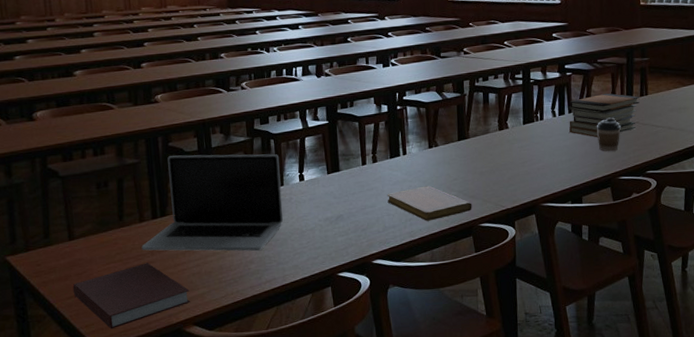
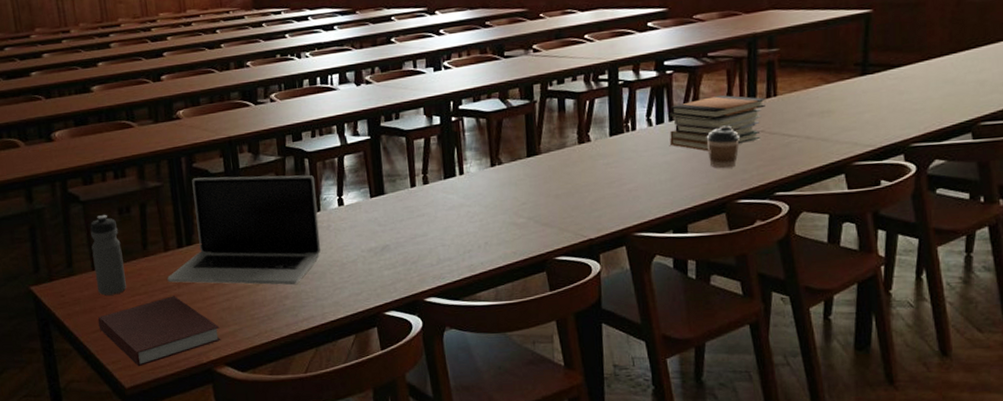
water bottle: none [68,188,102,264] -> present [90,214,127,296]
notebook: present [387,186,472,221] -> none [441,211,546,253]

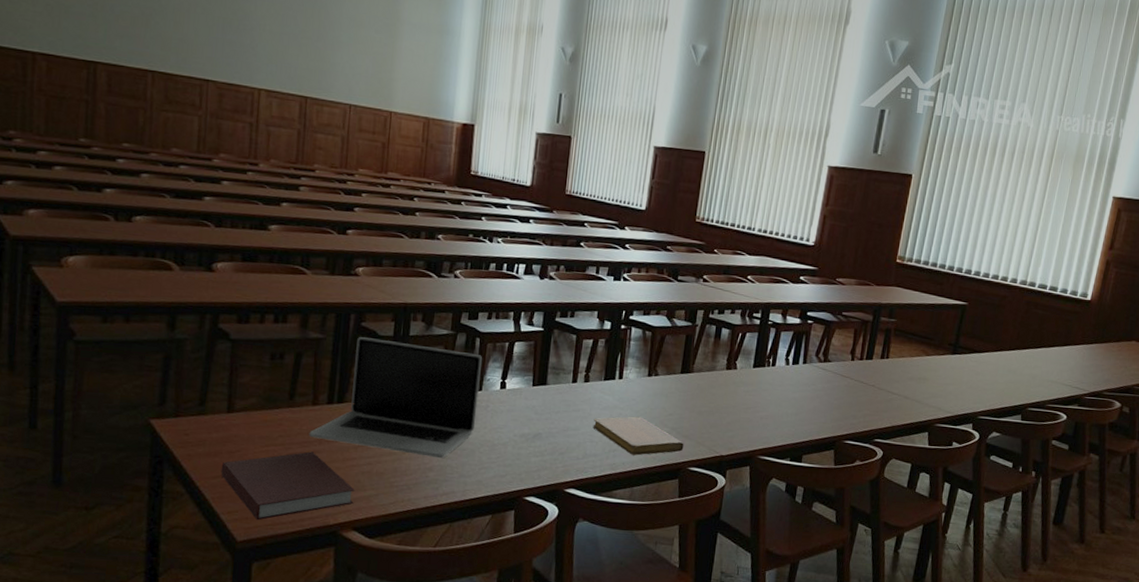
water bottle: present [90,214,127,296] -> none [228,356,266,442]
notebook: none [441,211,546,253] -> present [593,416,684,456]
book stack: present [668,94,766,151] -> none [801,349,881,395]
coffee cup: present [706,125,740,169] -> none [829,375,855,413]

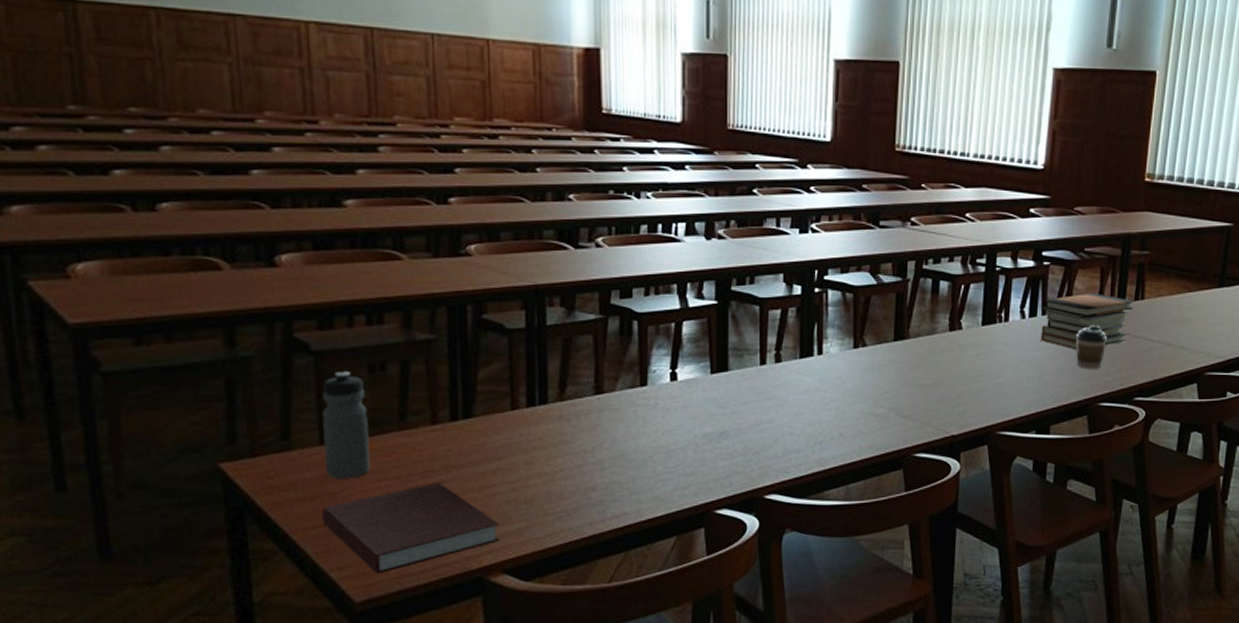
water bottle: none [228,356,266,442] -> present [322,370,370,479]
laptop: present [309,337,482,459] -> none [431,333,644,475]
notebook: present [593,416,684,456] -> none [791,398,906,446]
book stack: none [801,349,881,395] -> present [1041,292,1134,350]
coffee cup: none [829,375,855,413] -> present [1075,325,1107,369]

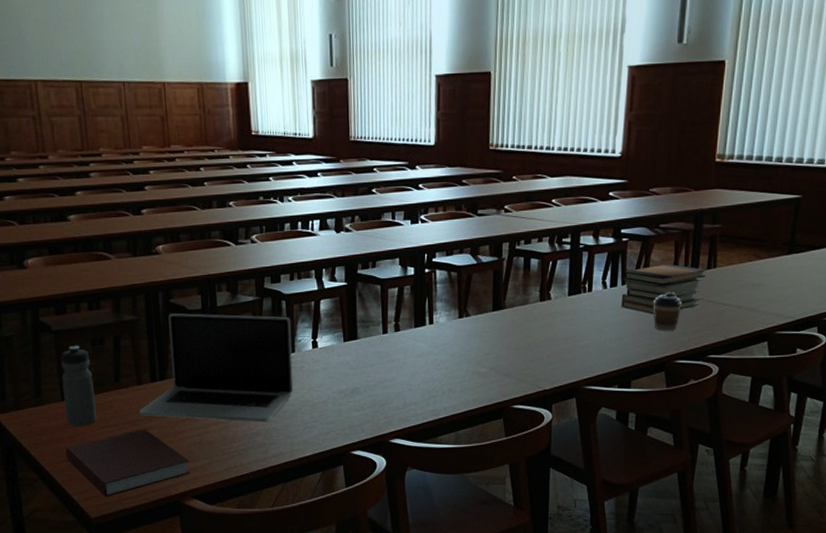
laptop: none [431,333,644,475] -> present [138,313,294,423]

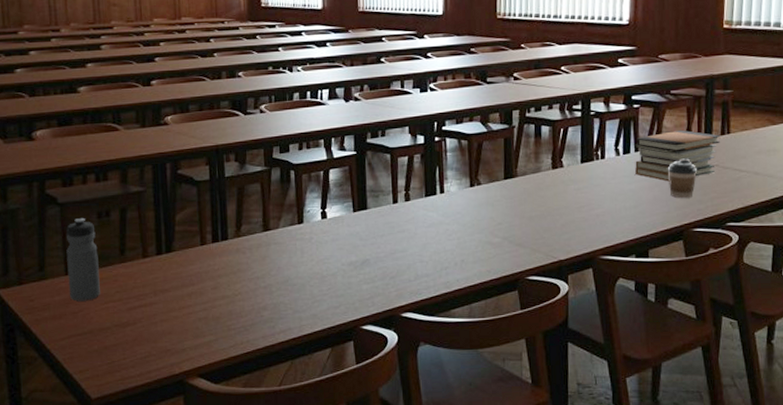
notebook: present [65,429,191,498] -> none [67,304,196,377]
laptop: present [138,313,294,423] -> none [143,184,302,297]

